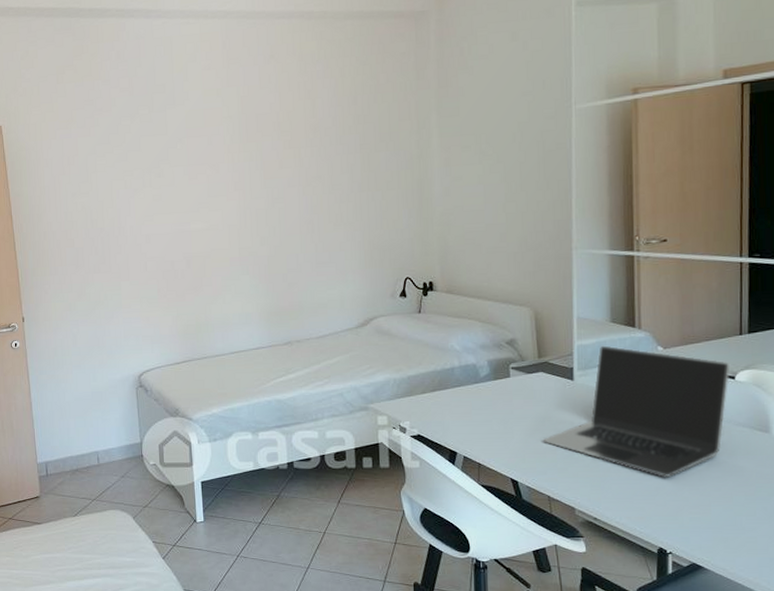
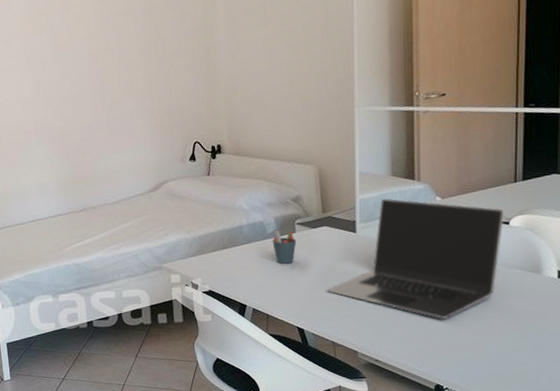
pen holder: none [485,373,511,410] -> present [272,230,297,264]

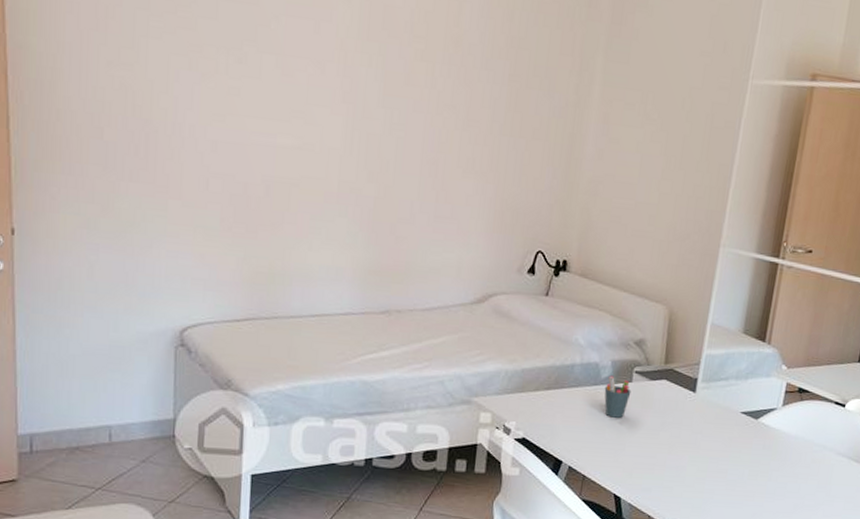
laptop: present [326,198,505,319] -> none [653,357,844,503]

